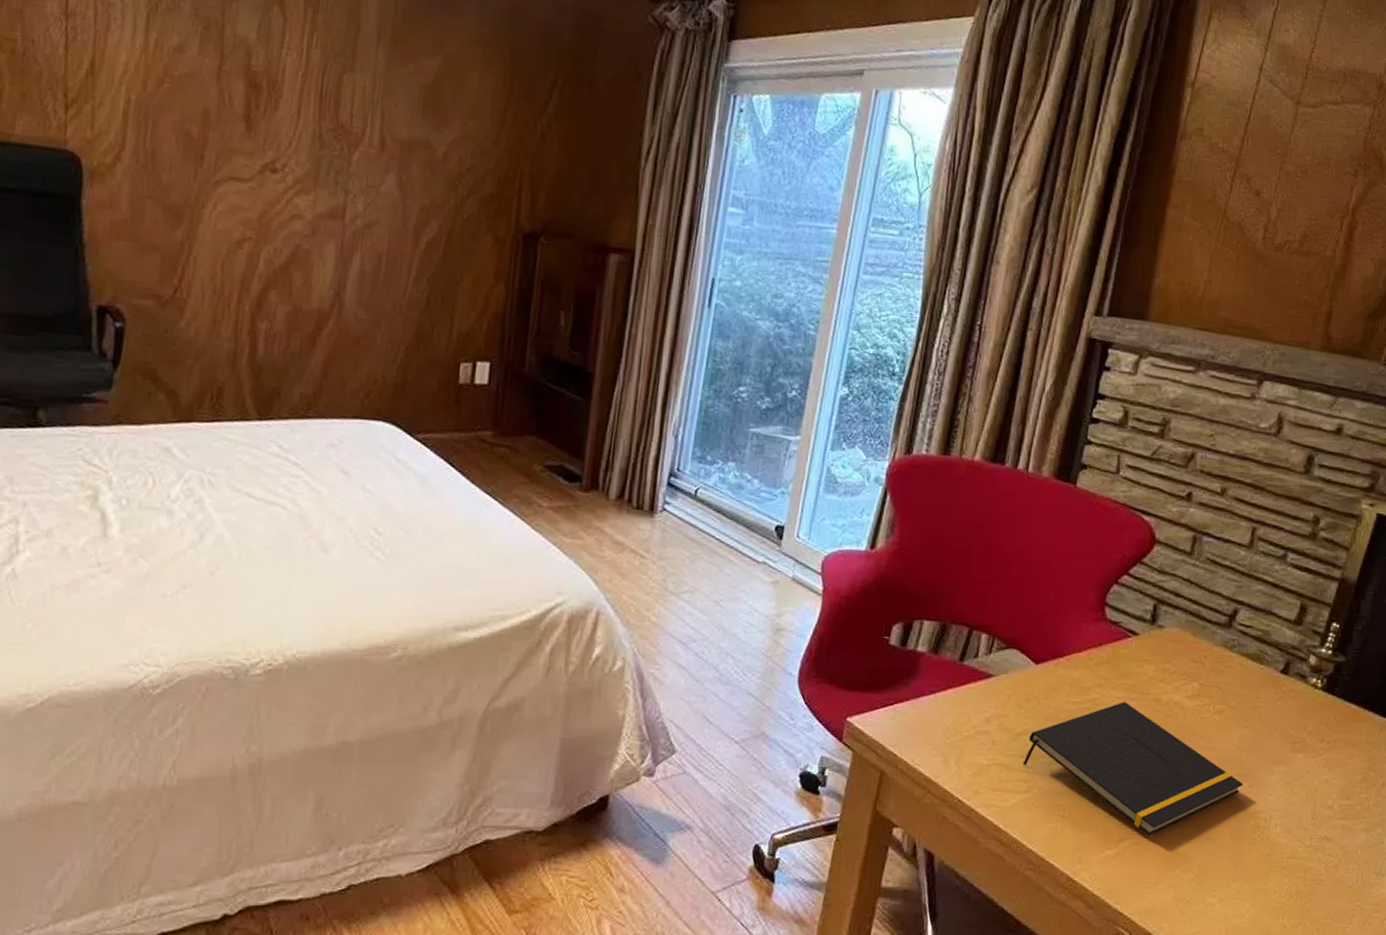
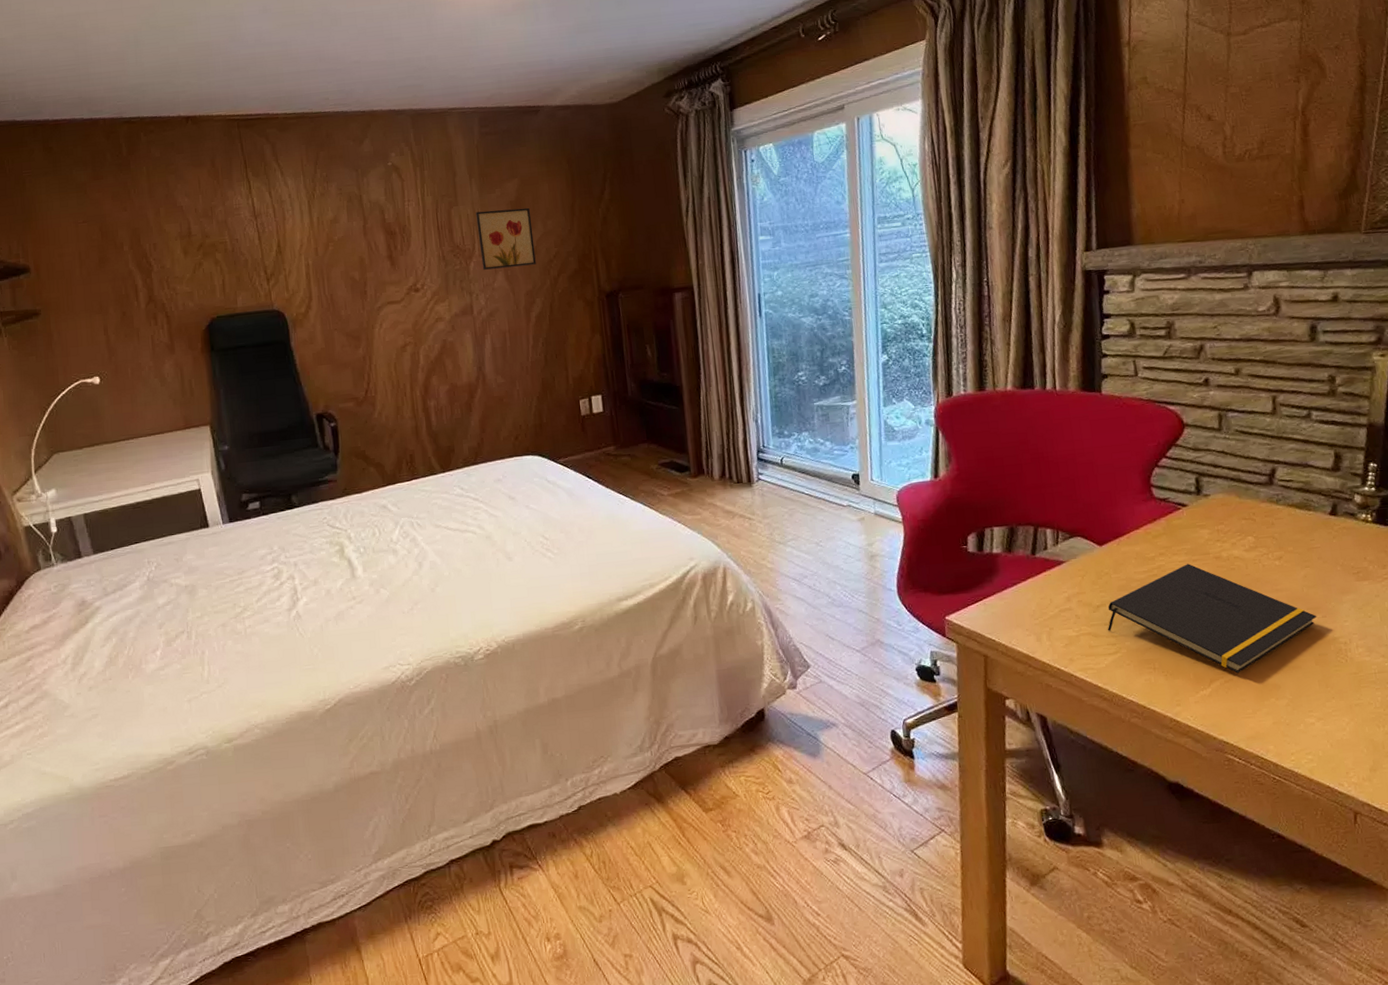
wall art: none [369,86,449,175] -> present [476,207,536,270]

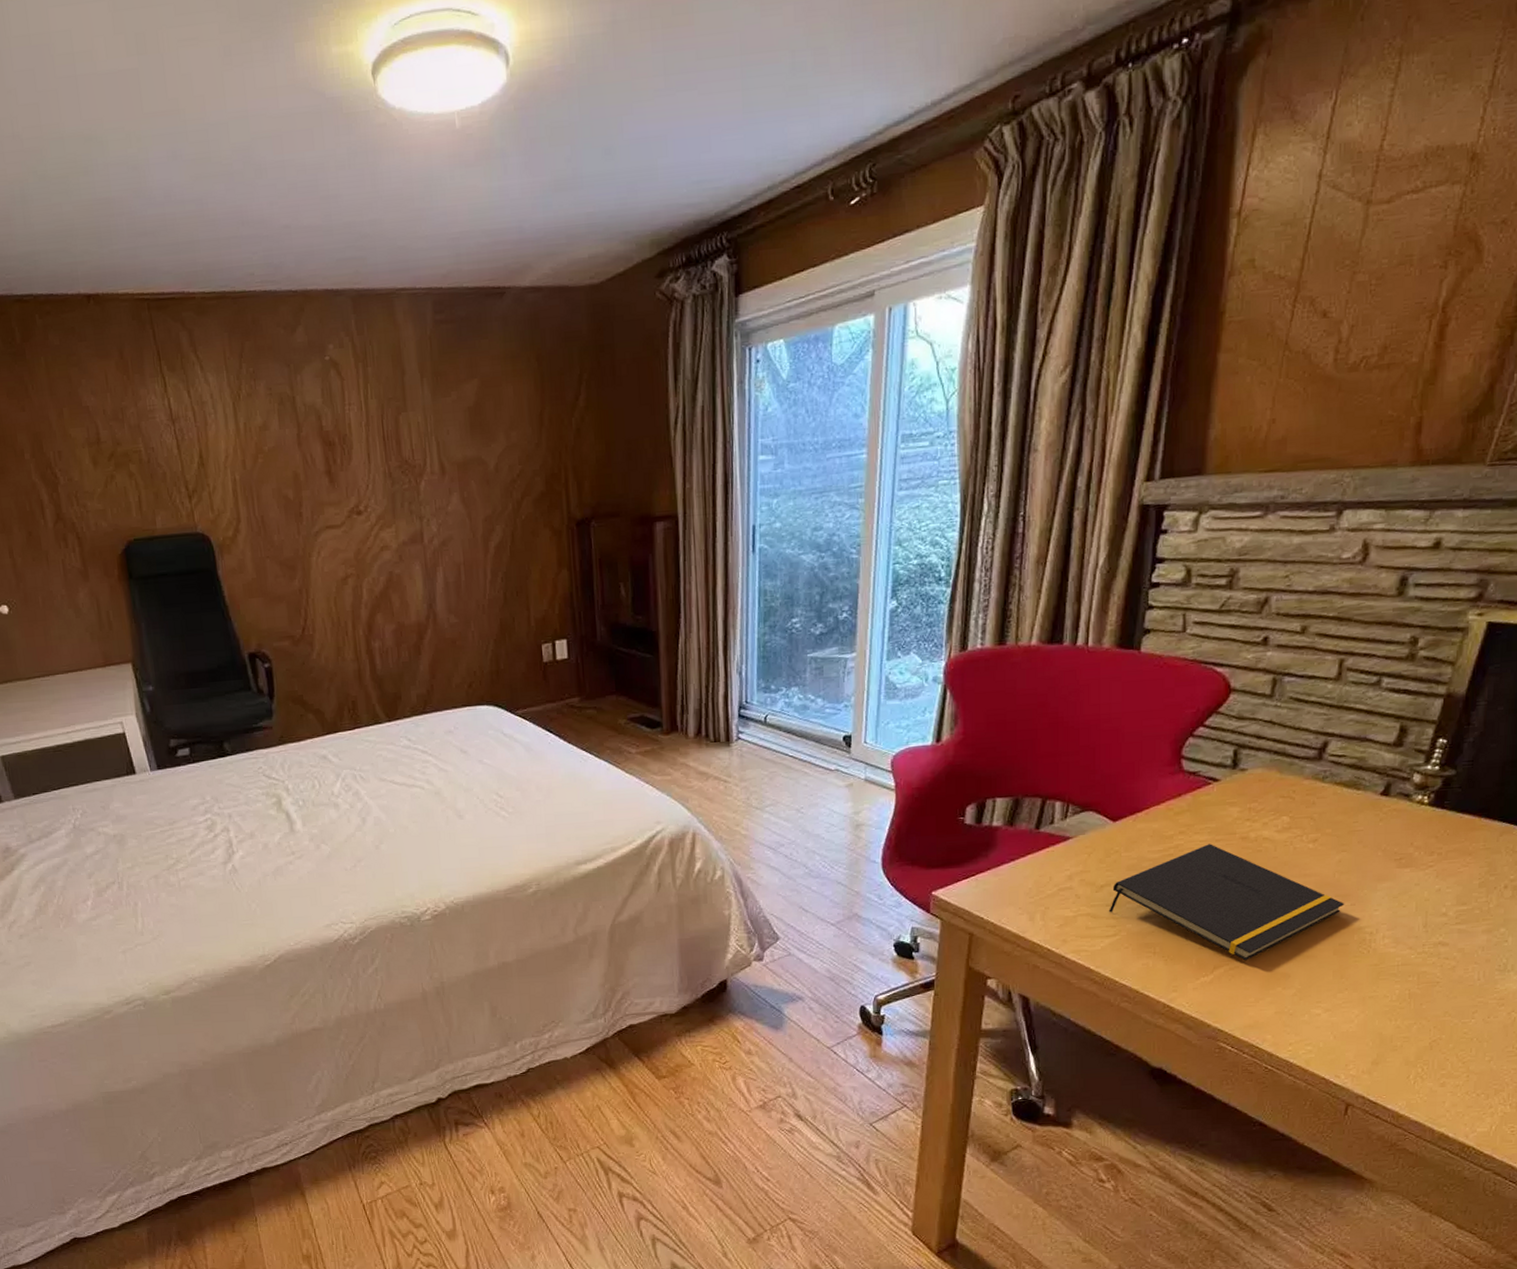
wall art: present [476,207,536,270] -> none [428,415,497,490]

